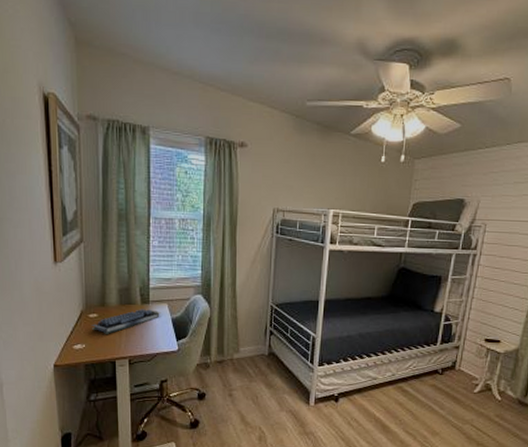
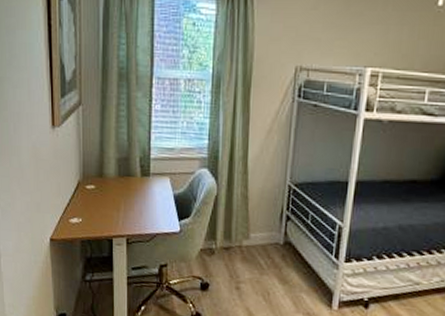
computer keyboard: present [91,309,161,334] -> none [88,182,162,209]

